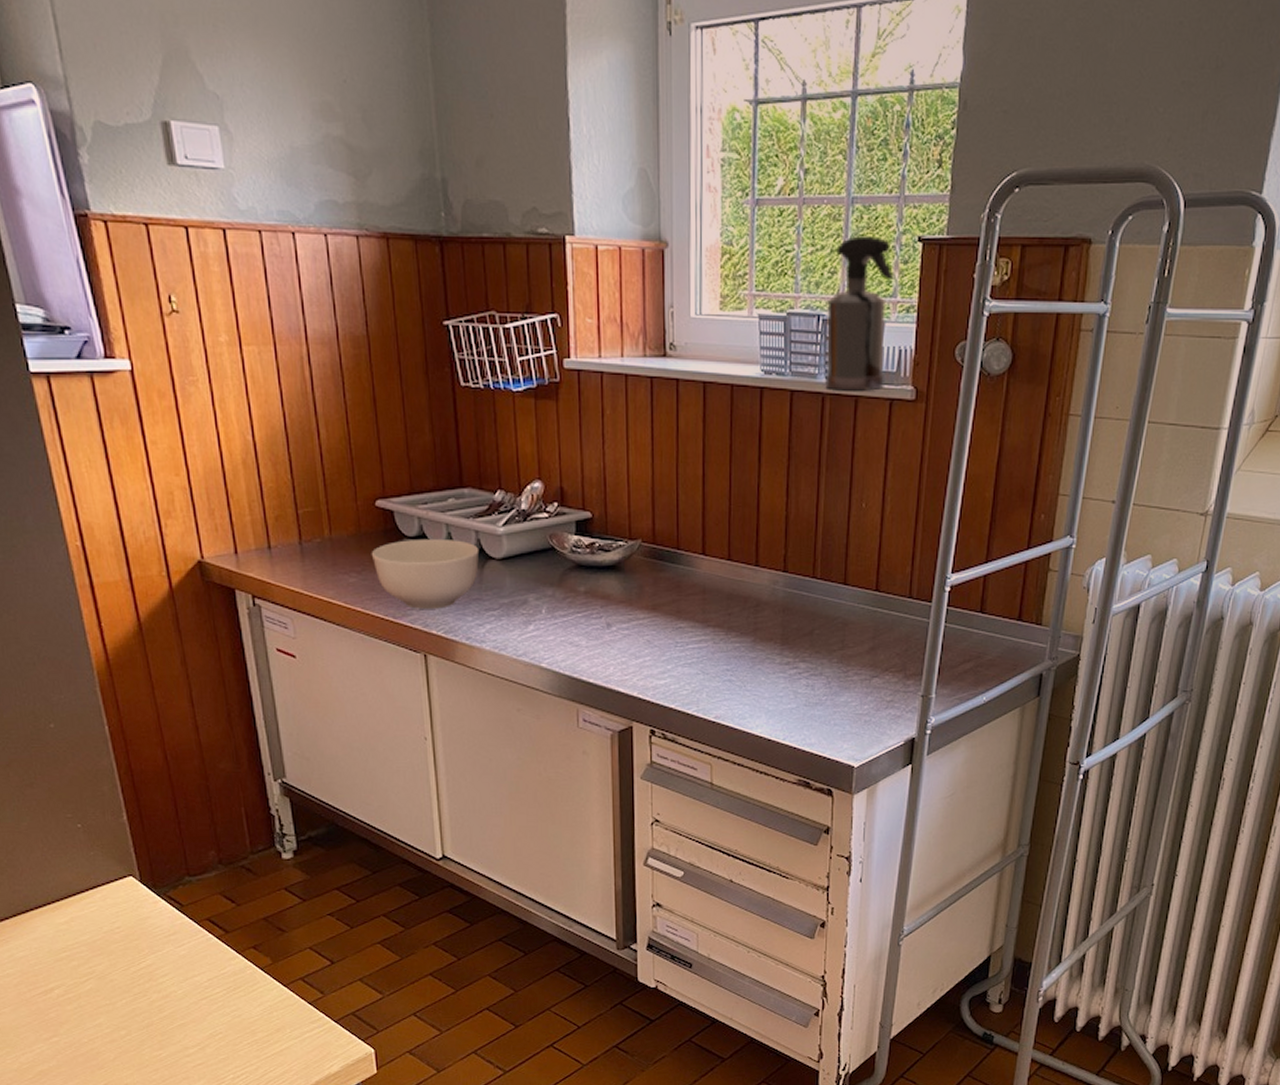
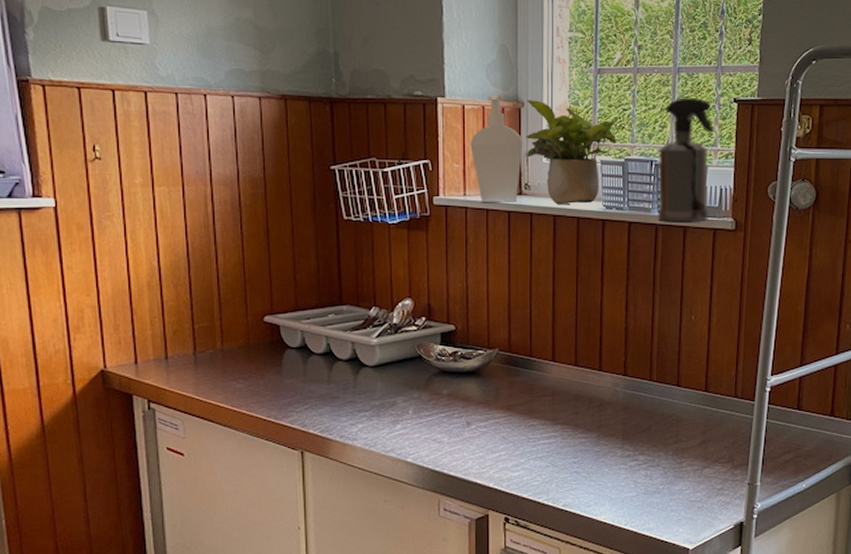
bowl: present [371,538,480,609] -> none [257,349,355,411]
soap bottle: none [605,232,667,367] -> present [470,94,523,203]
potted plant: none [670,239,778,369] -> present [526,100,617,205]

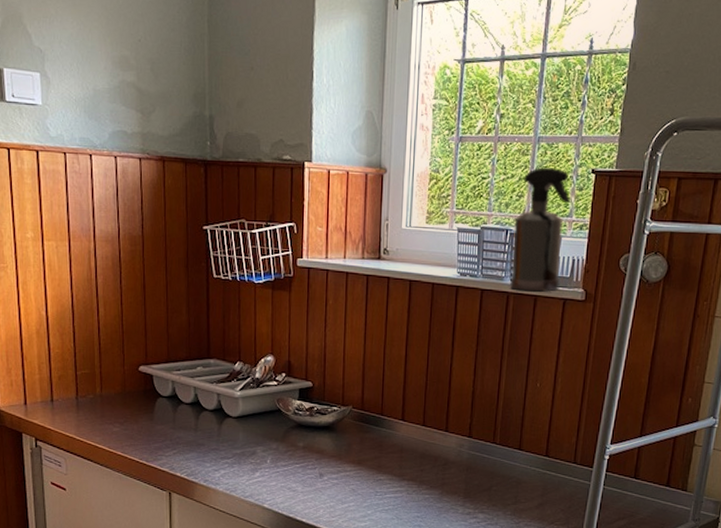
soap bottle: present [470,94,523,203] -> none [333,160,384,266]
potted plant: present [526,100,617,205] -> none [386,166,475,271]

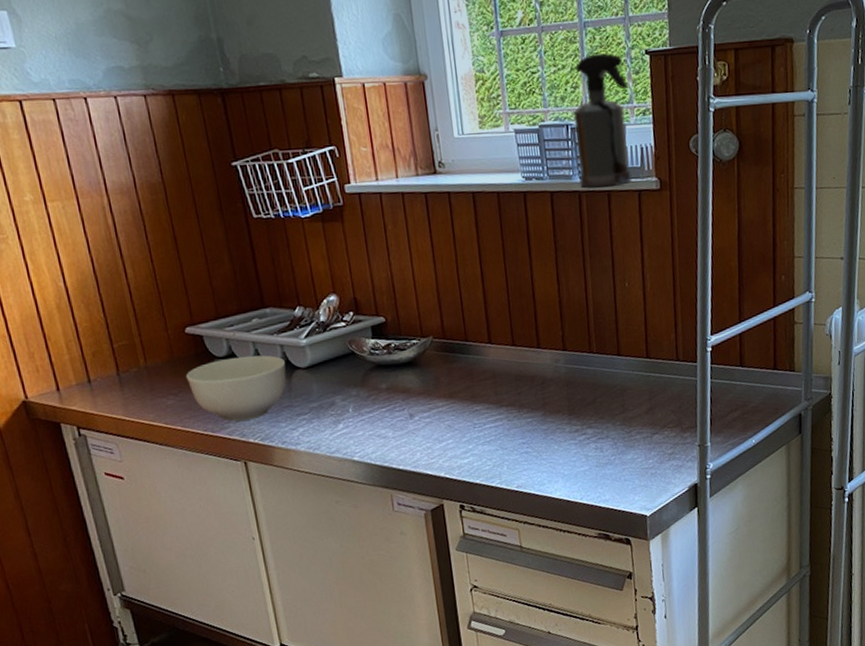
bowl: none [132,398,220,456] -> present [185,355,287,422]

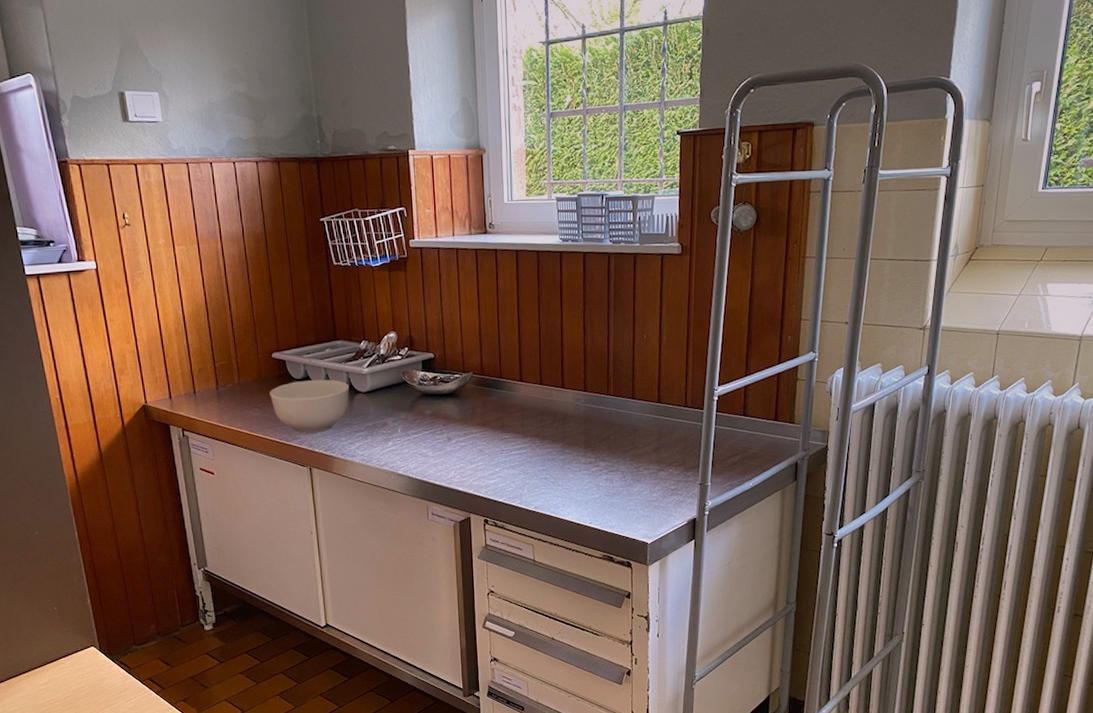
spray bottle: present [573,52,632,187] -> none [608,132,660,250]

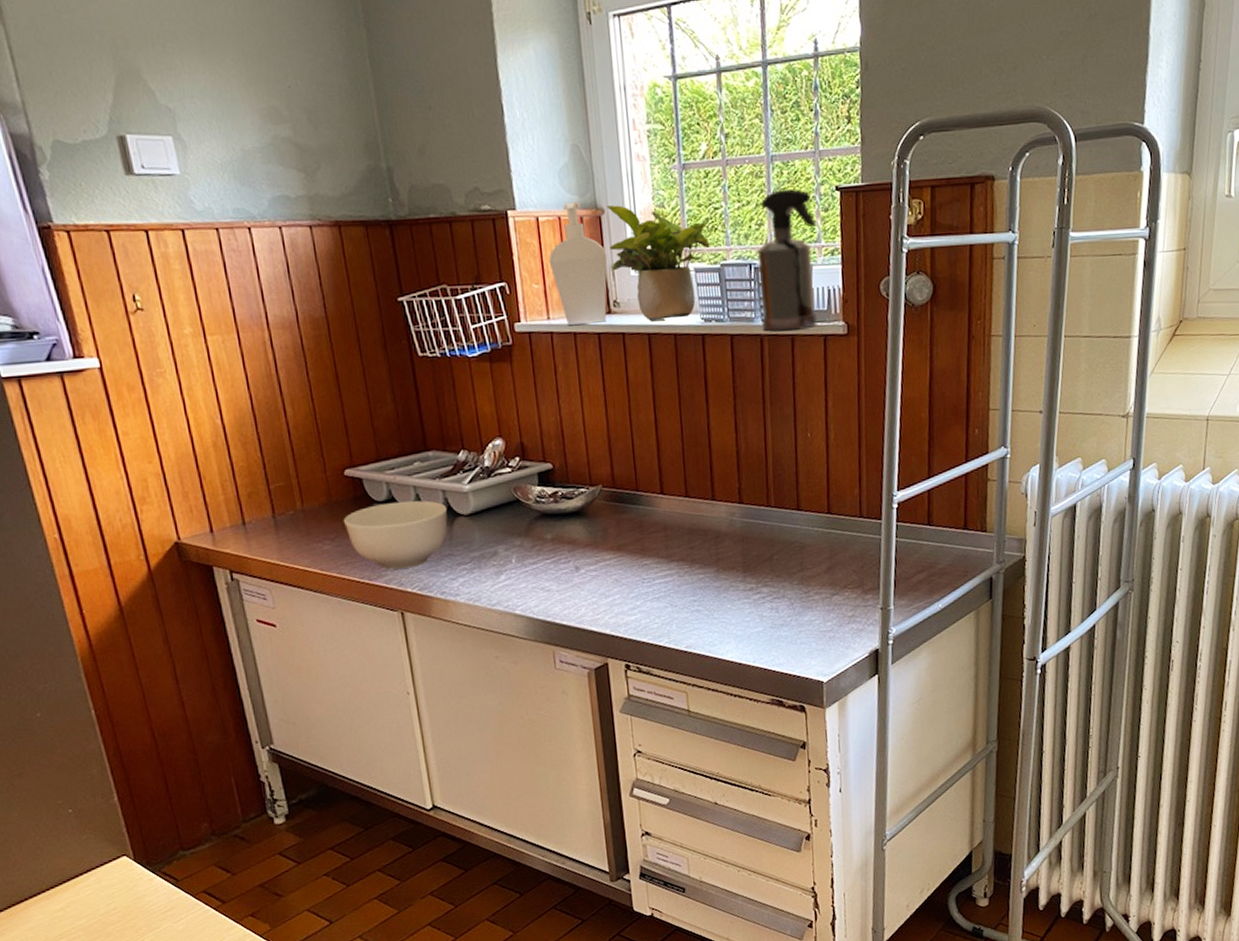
soap bottle: none [439,143,486,243] -> present [548,202,608,326]
potted plant: none [488,146,570,241] -> present [607,205,710,322]
spray bottle: none [608,132,660,250] -> present [757,188,817,331]

